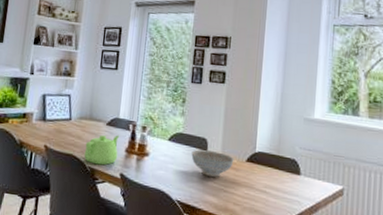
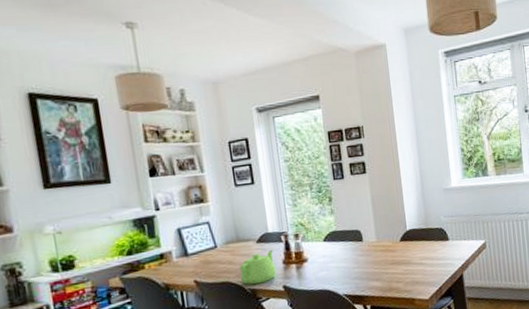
decorative bowl: present [191,149,234,177] -> none [348,239,389,265]

